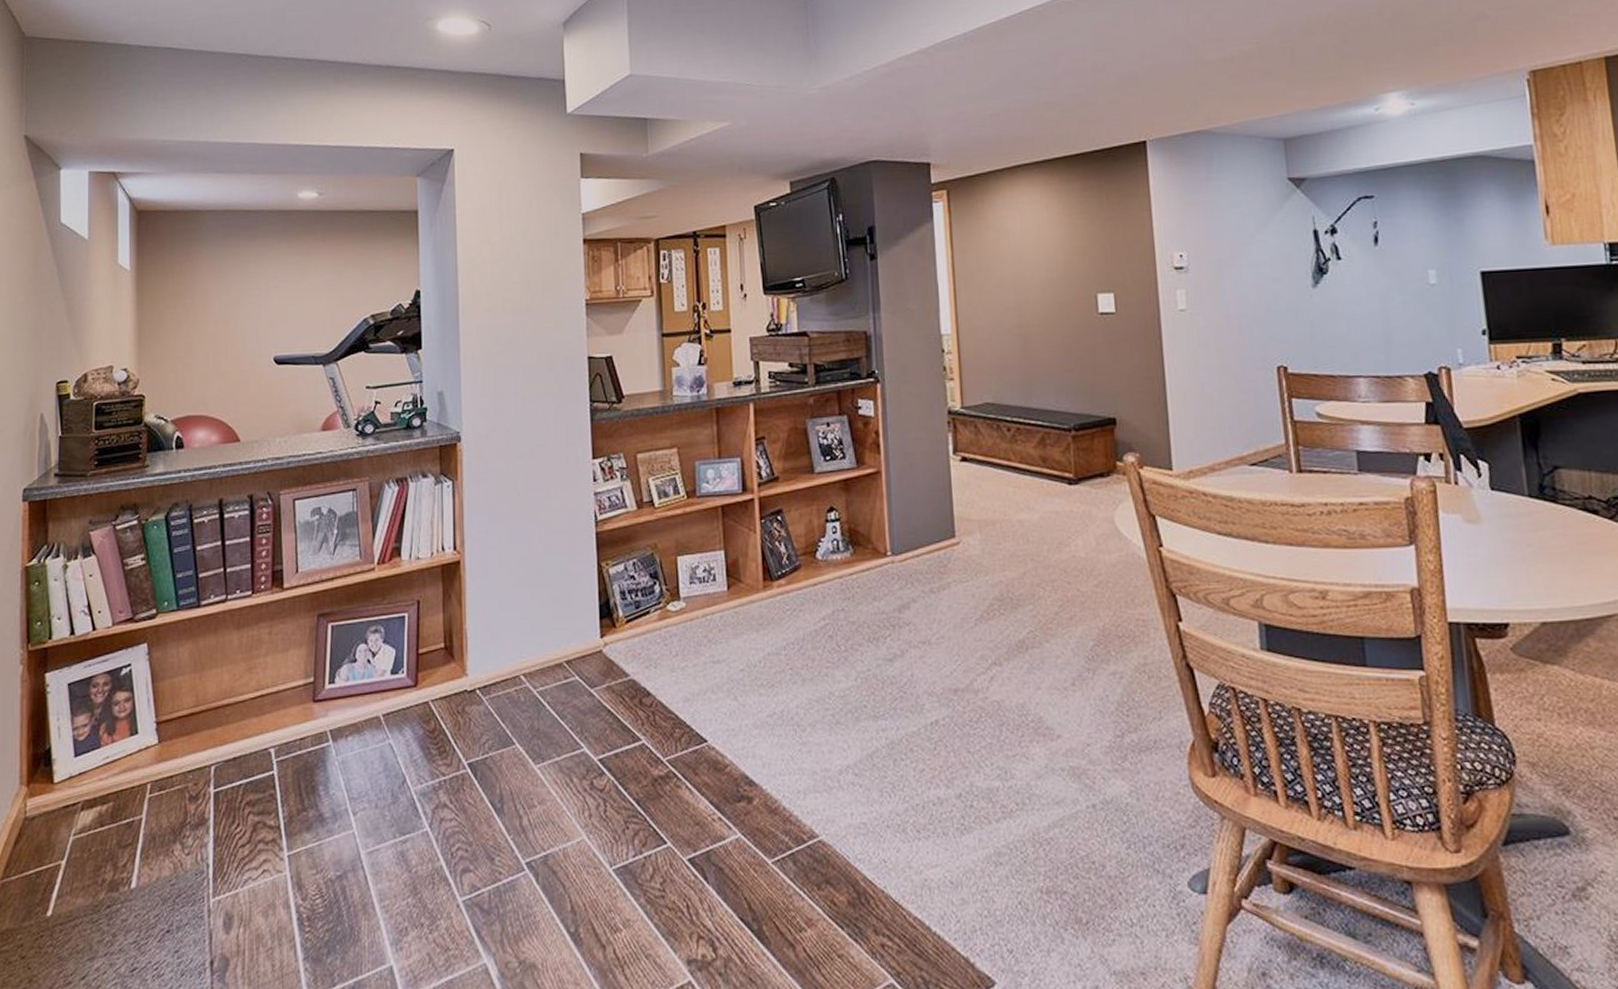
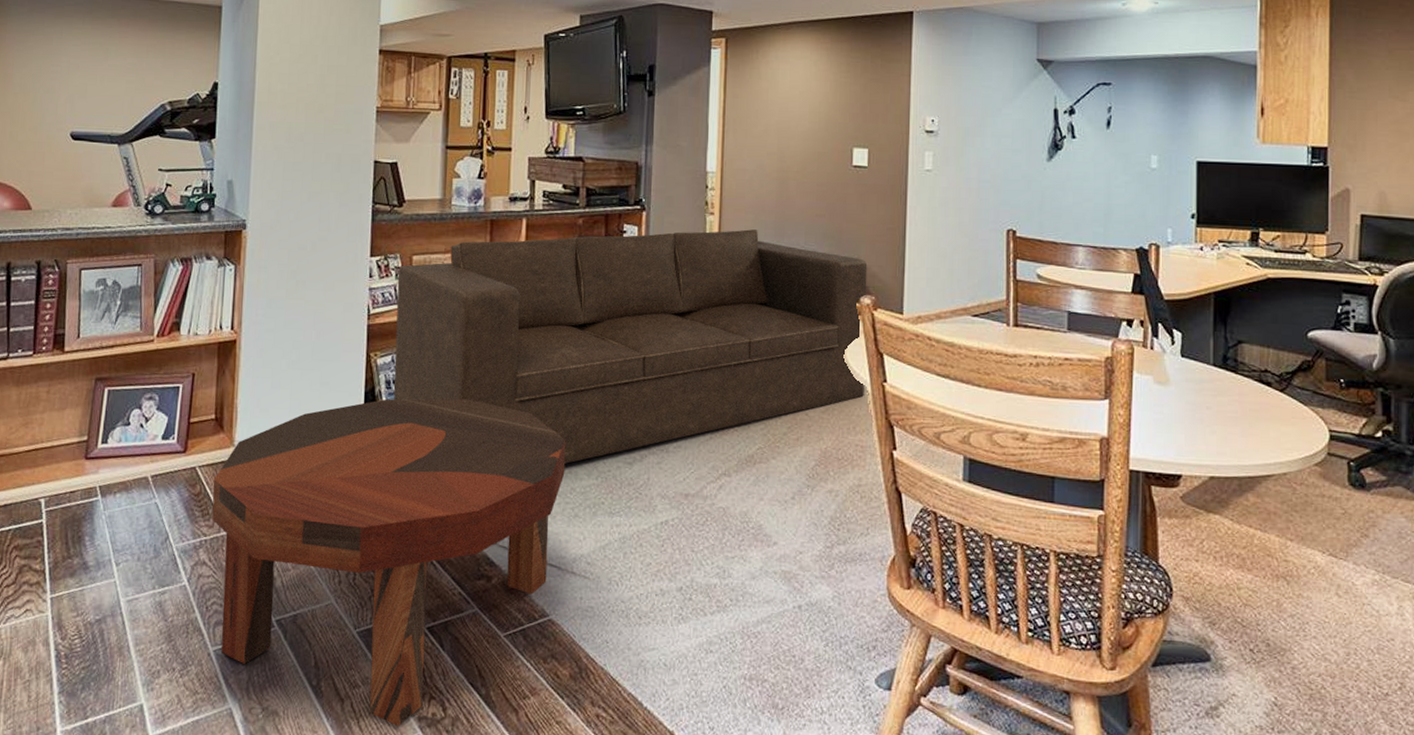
coffee table: none [447,603,821,973] -> present [212,398,566,727]
sofa: none [623,392,1140,666] -> present [394,229,868,464]

